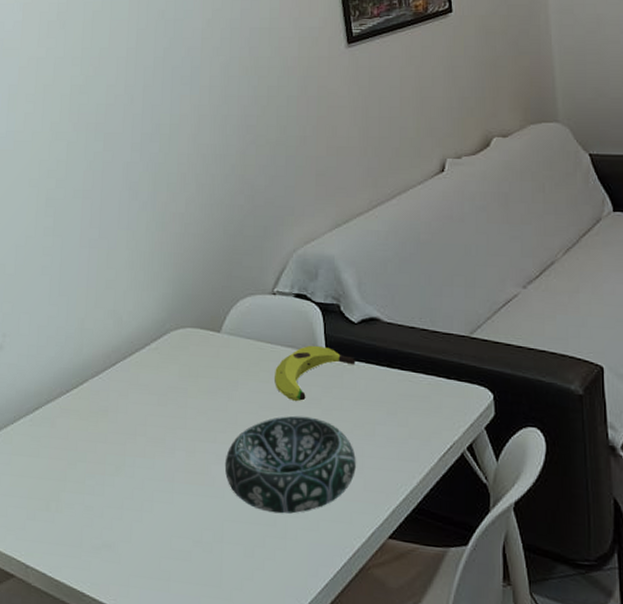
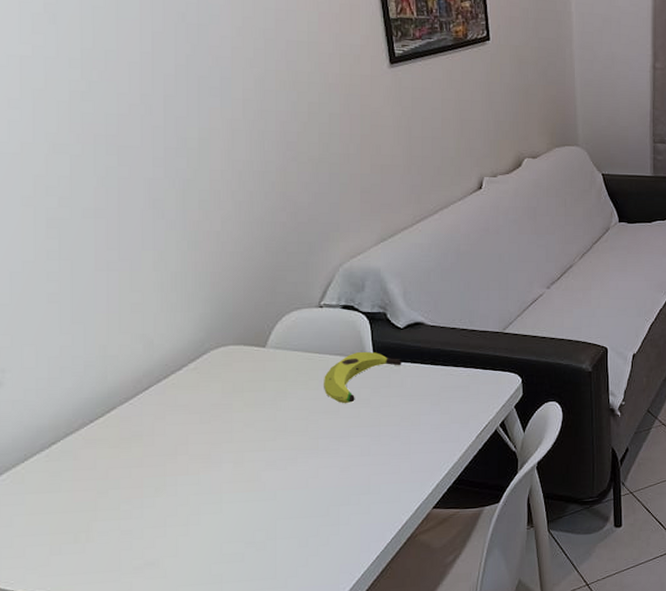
decorative bowl: present [224,415,356,514] -> none [275,416,403,505]

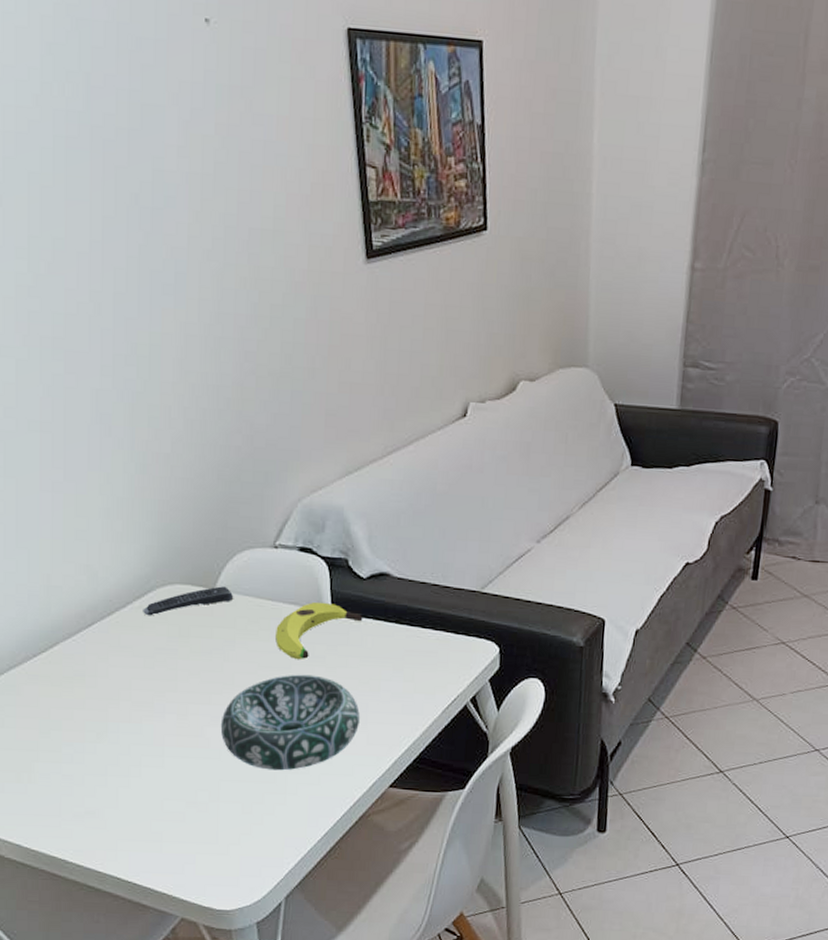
remote control: none [198,344,283,376] -> present [143,586,233,616]
decorative bowl: none [275,416,403,505] -> present [220,674,360,771]

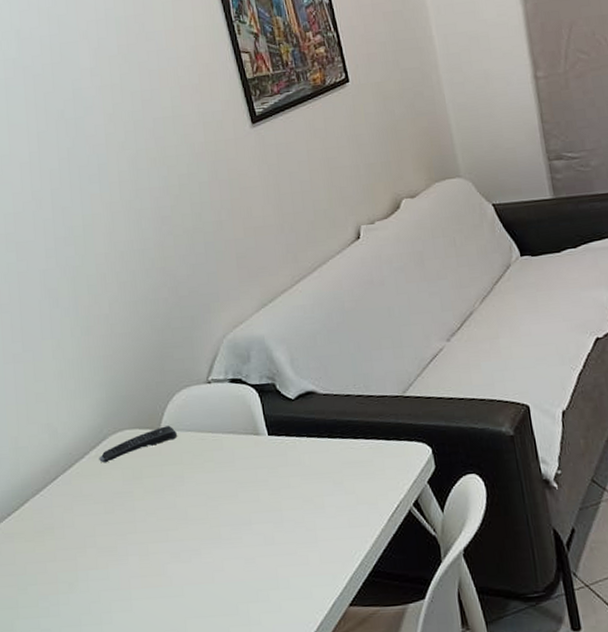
decorative bowl: present [220,674,360,771] -> none [179,499,310,602]
banana: present [275,602,363,660] -> none [219,427,298,487]

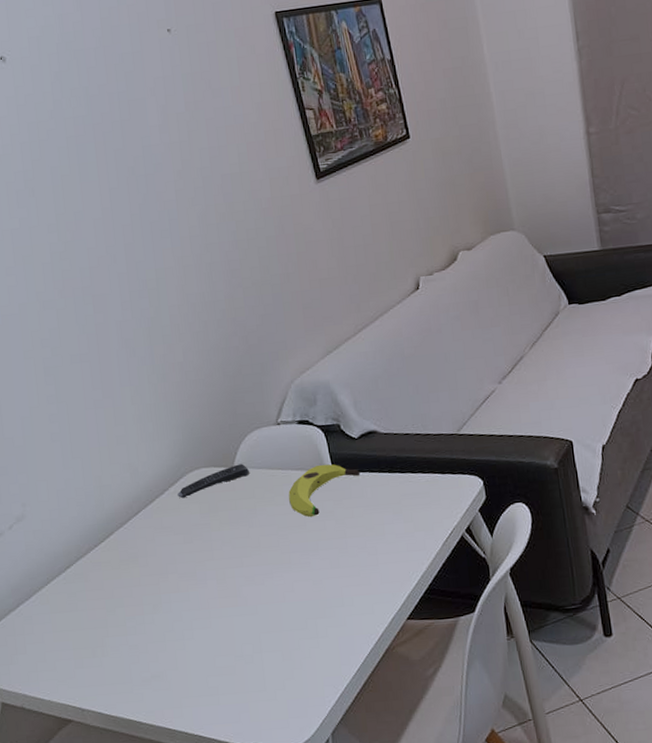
banana: none [219,427,298,487] -> present [288,464,360,518]

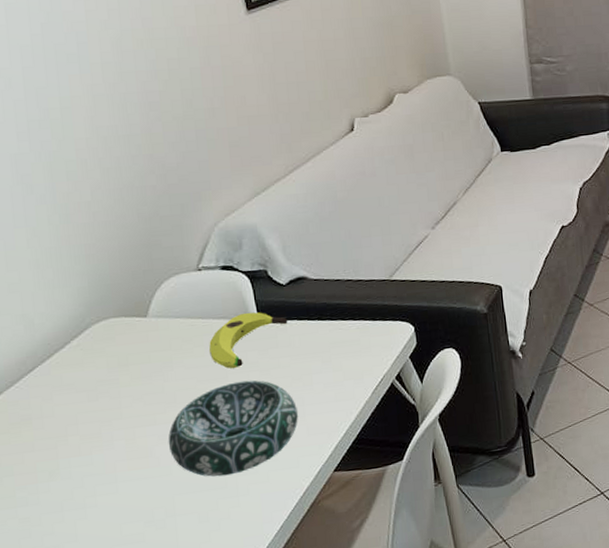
remote control: present [177,464,249,499] -> none [81,313,165,353]
decorative bowl: none [253,528,372,618] -> present [168,380,298,477]

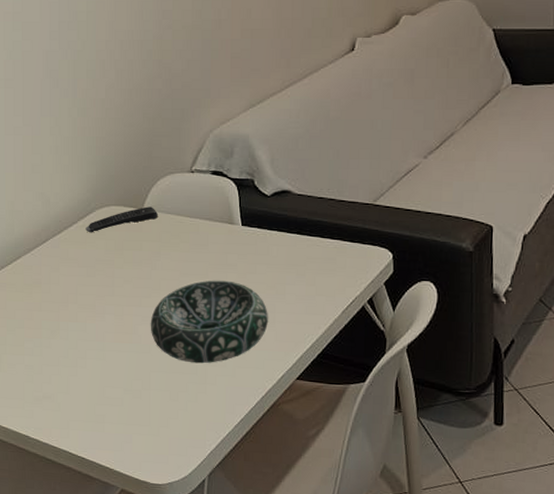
remote control: none [81,313,165,353] -> present [86,206,158,233]
banana: present [209,312,288,369] -> none [194,217,268,268]

